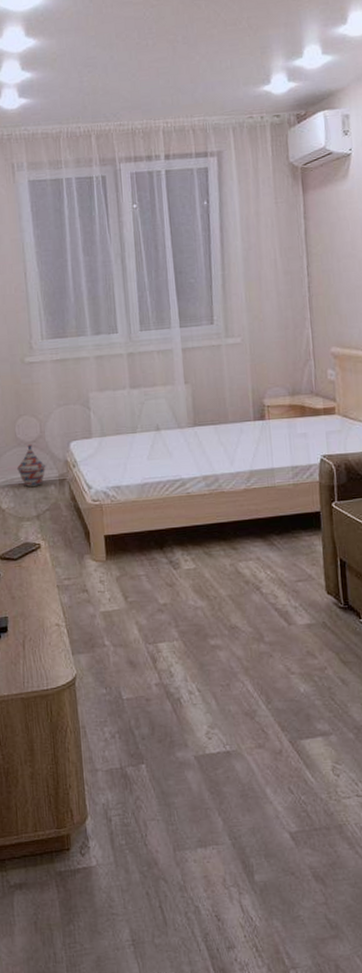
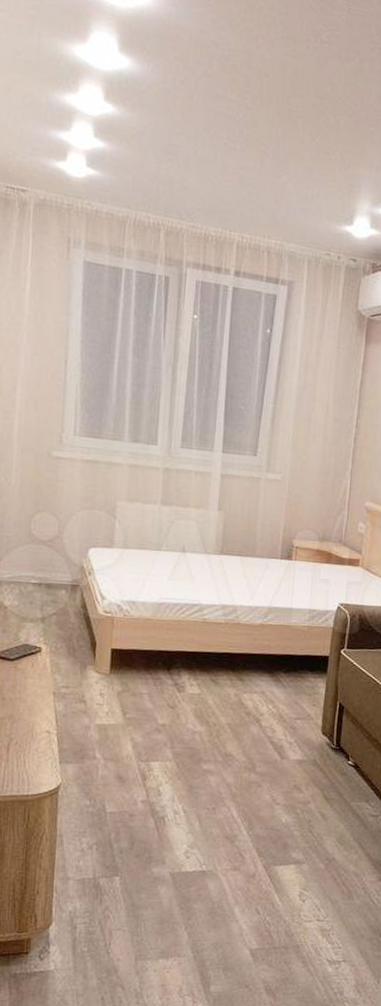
woven basket: present [16,444,46,488] -> none [26,543,60,589]

